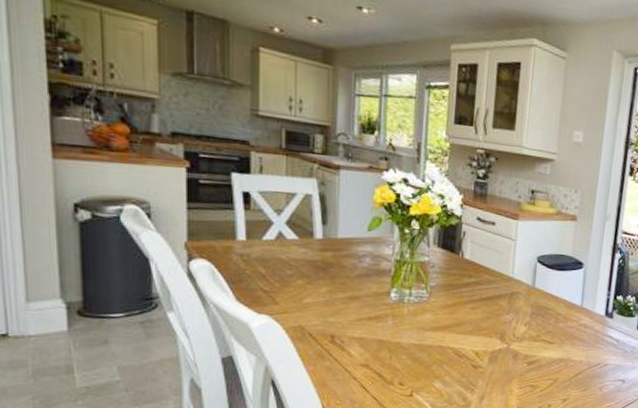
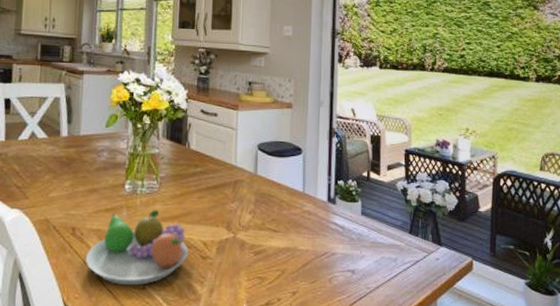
fruit bowl: none [347,319,459,393] -> present [86,210,189,286]

